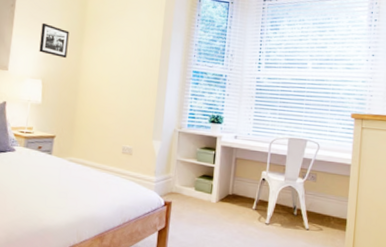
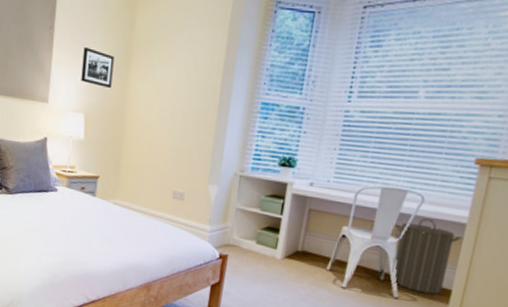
laundry hamper: none [301,162,348,224] -> present [392,218,461,295]

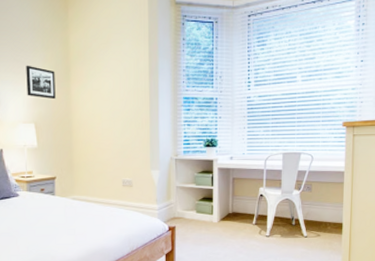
laundry hamper: present [392,218,461,295] -> none [296,172,342,230]

